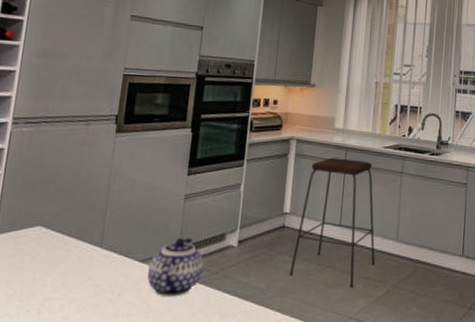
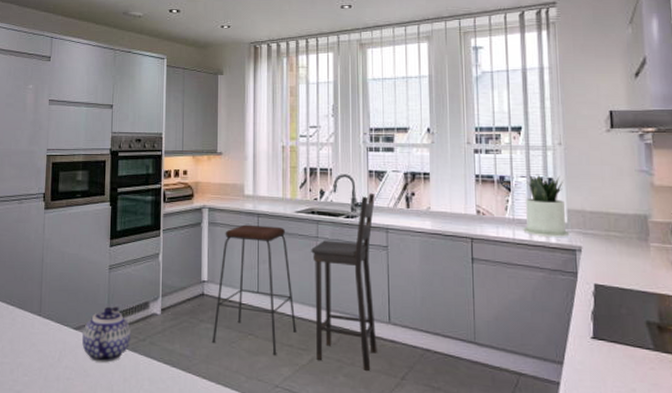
bar stool: none [392,132,460,301] -> present [311,192,377,371]

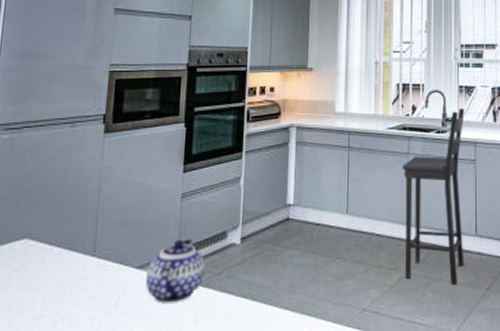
bar stool: present [211,224,297,355] -> none [296,143,387,277]

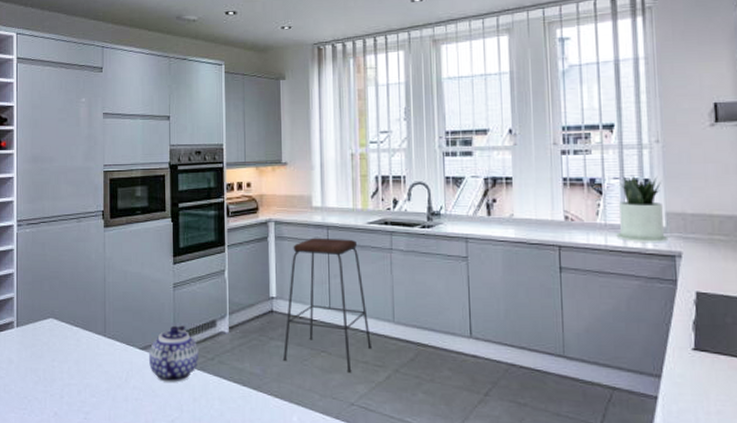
bar stool: none [296,143,387,277] -> present [282,238,373,372]
bar stool: present [402,107,465,285] -> none [385,200,458,387]

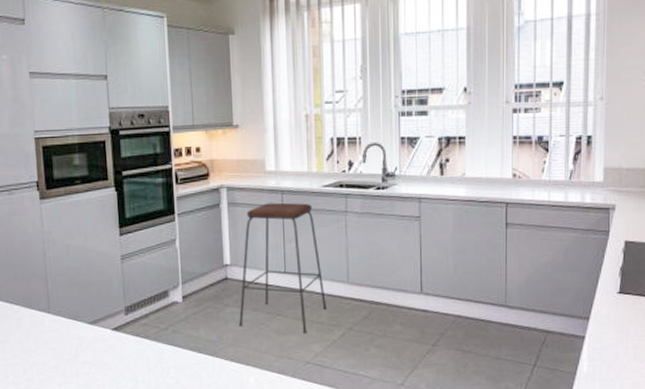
teapot: present [149,325,199,382] -> none [98,297,152,354]
planter: present [616,176,669,244] -> none [559,133,605,198]

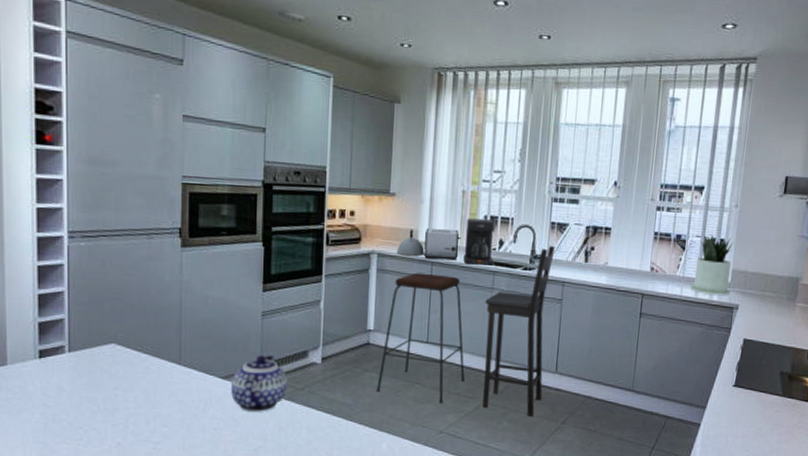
teapot: none [98,297,152,354] -> present [231,355,287,412]
kettle: none [245,159,273,186] -> present [396,229,425,256]
toaster: none [272,155,309,188] -> present [424,227,461,261]
coffee maker: none [312,142,344,189] -> present [463,218,495,266]
bar stool: none [340,161,409,340] -> present [482,245,555,416]
planter: none [559,133,605,198] -> present [690,235,733,297]

